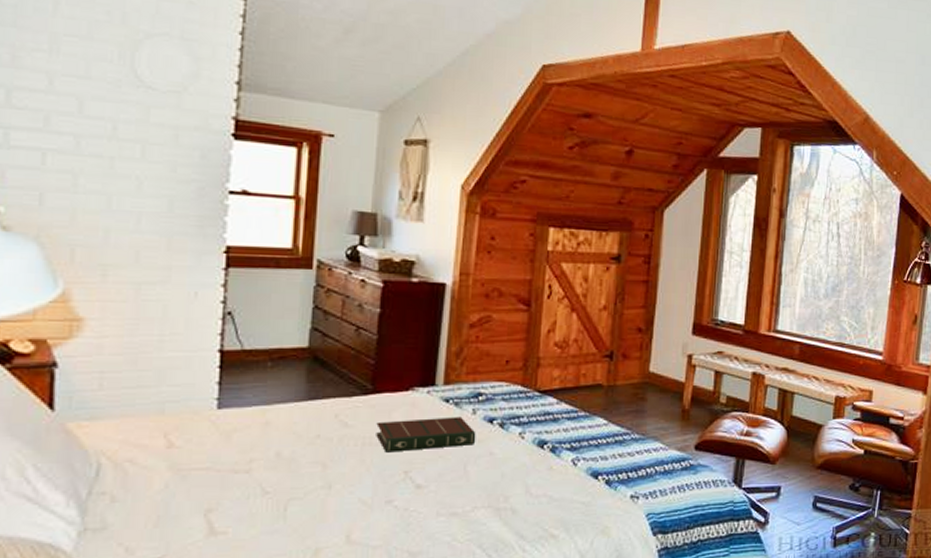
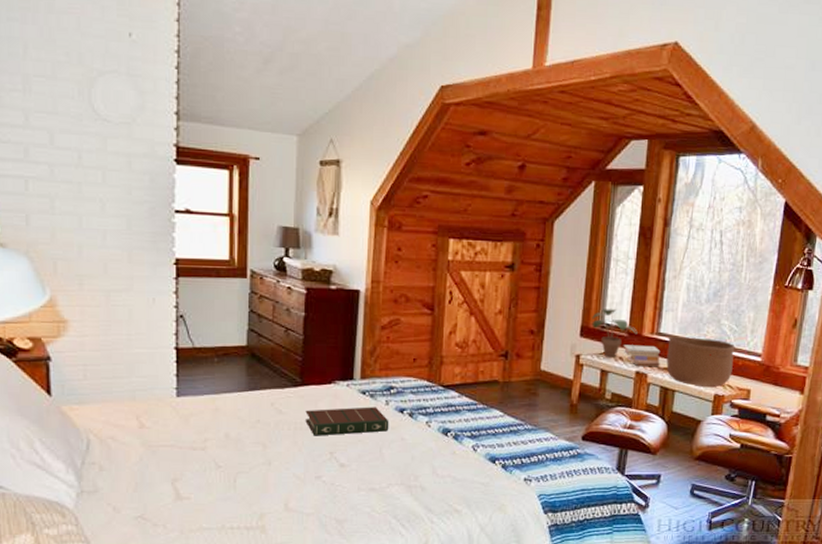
potted plant: none [705,303,754,356] -> present [592,308,638,356]
books: none [738,343,778,368] -> present [623,345,661,367]
basket: none [784,333,856,388] -> present [666,335,735,386]

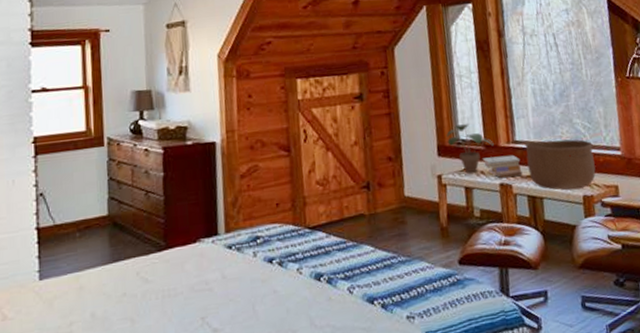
book: present [305,407,389,436] -> none [172,260,260,302]

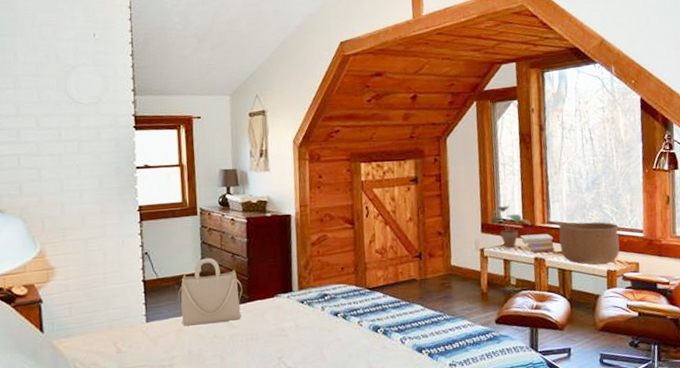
handbag: none [79,197,158,283] -> present [177,257,243,326]

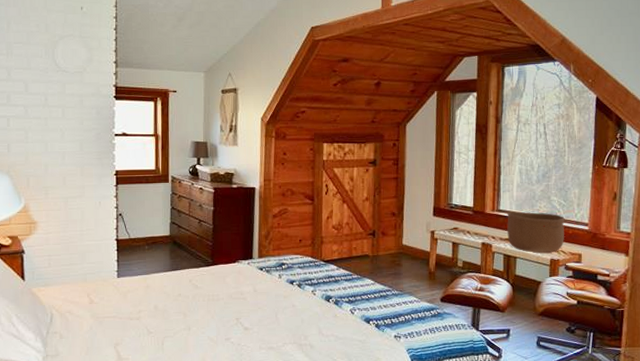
handbag: present [177,257,243,326] -> none [147,222,207,284]
potted plant: present [489,205,531,247] -> none [442,191,481,231]
books: present [520,233,555,254] -> none [469,220,502,239]

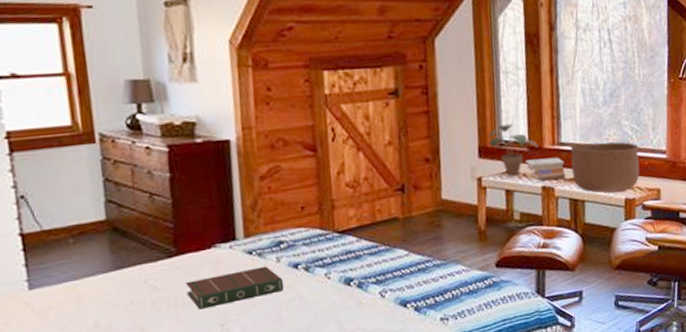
book: none [216,280,283,306] -> present [185,266,284,310]
potted plant: none [442,191,481,231] -> present [488,123,538,175]
books: none [469,220,502,239] -> present [525,157,566,182]

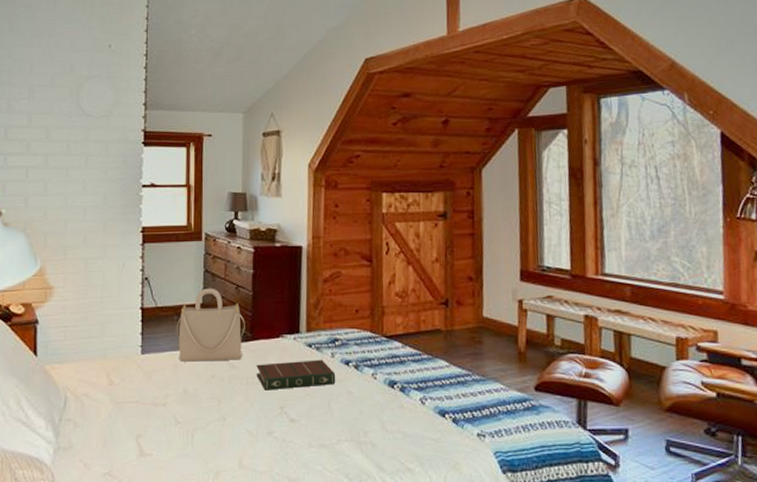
handbag: none [73,199,168,292] -> present [176,288,245,362]
potted plant: present [488,123,538,175] -> none [530,250,581,300]
books: present [525,157,566,182] -> none [567,287,610,310]
basket: present [570,141,640,193] -> none [614,275,693,329]

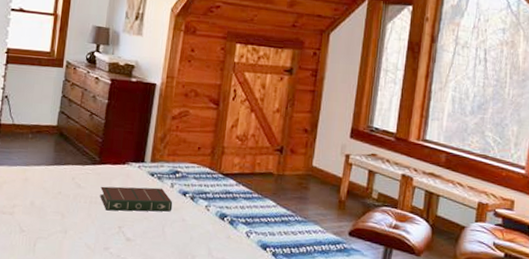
handbag: present [176,288,245,362] -> none [29,112,95,181]

